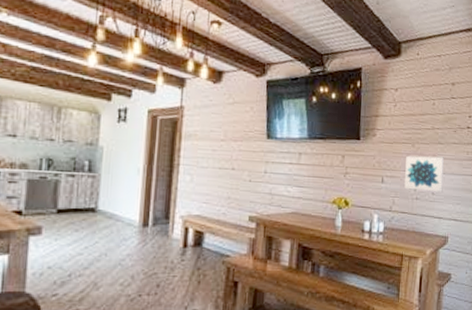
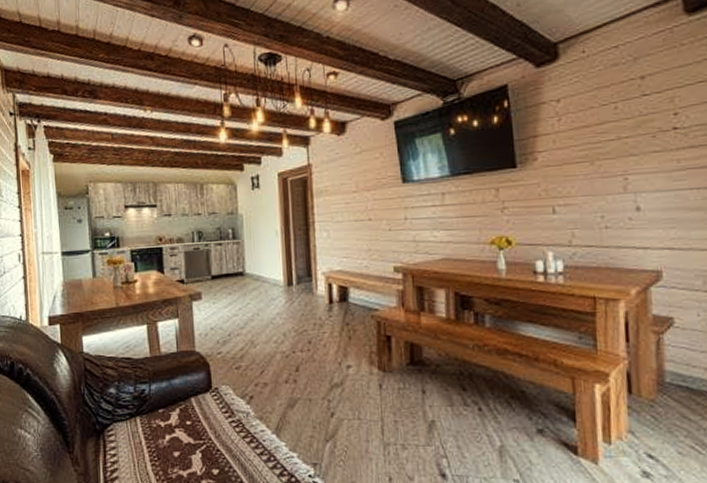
wall art: present [404,155,444,191] -> none [583,171,644,218]

